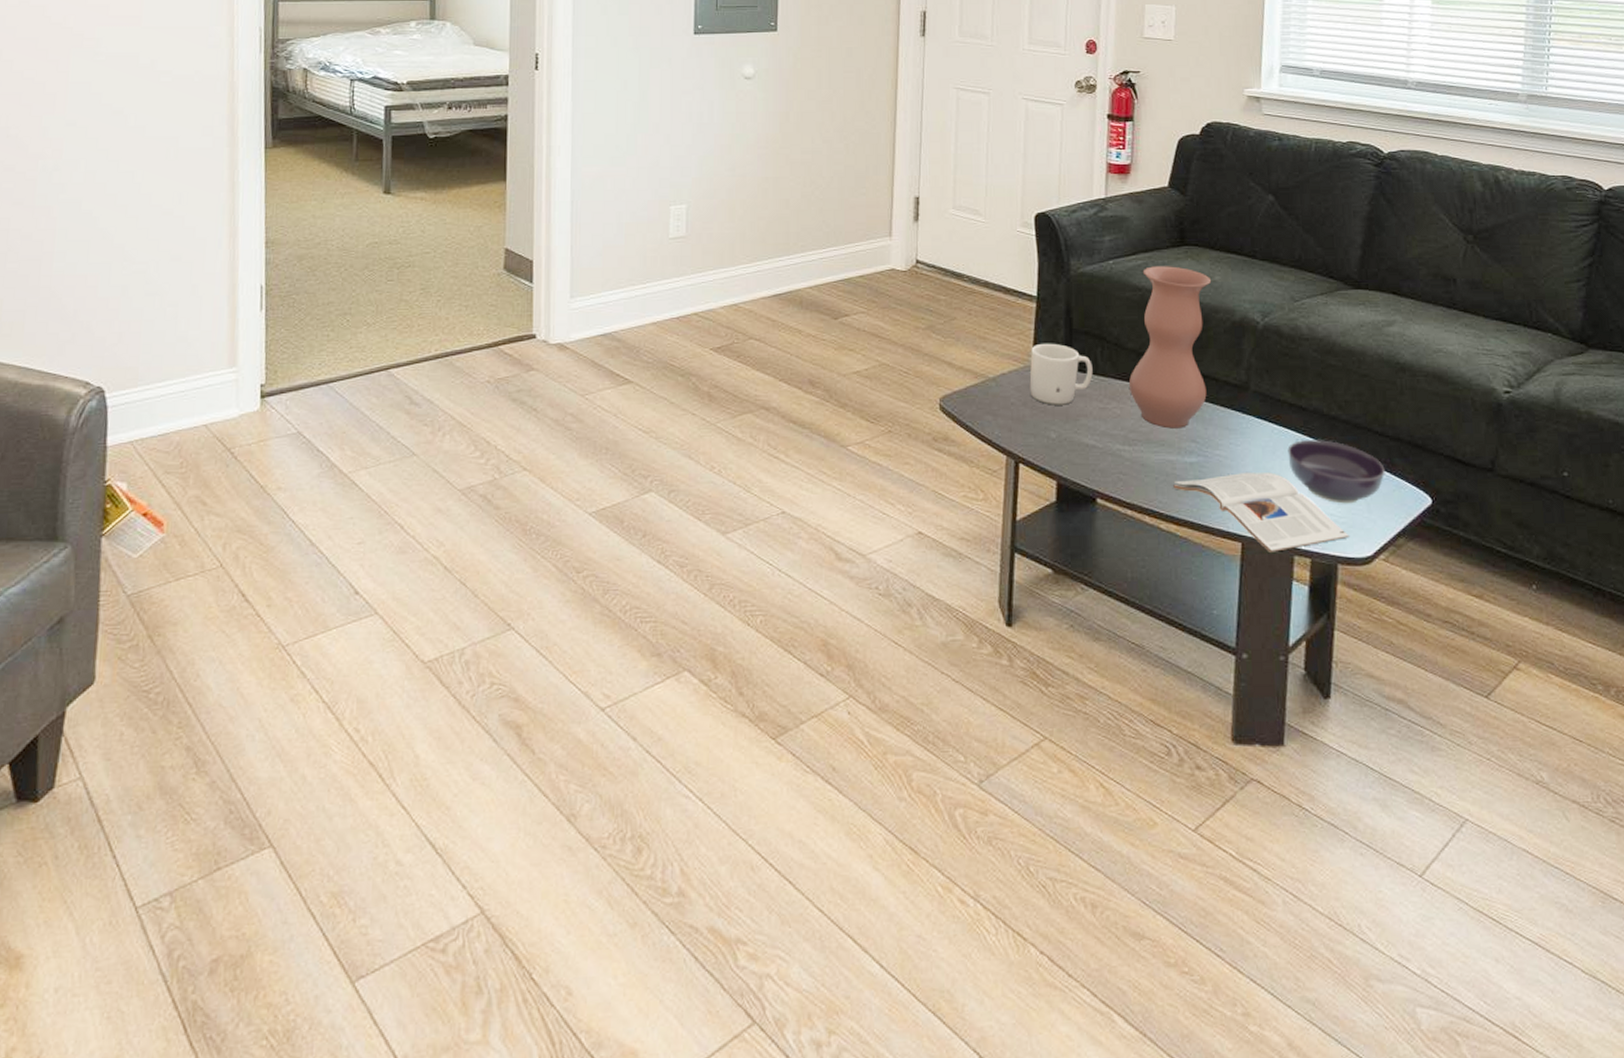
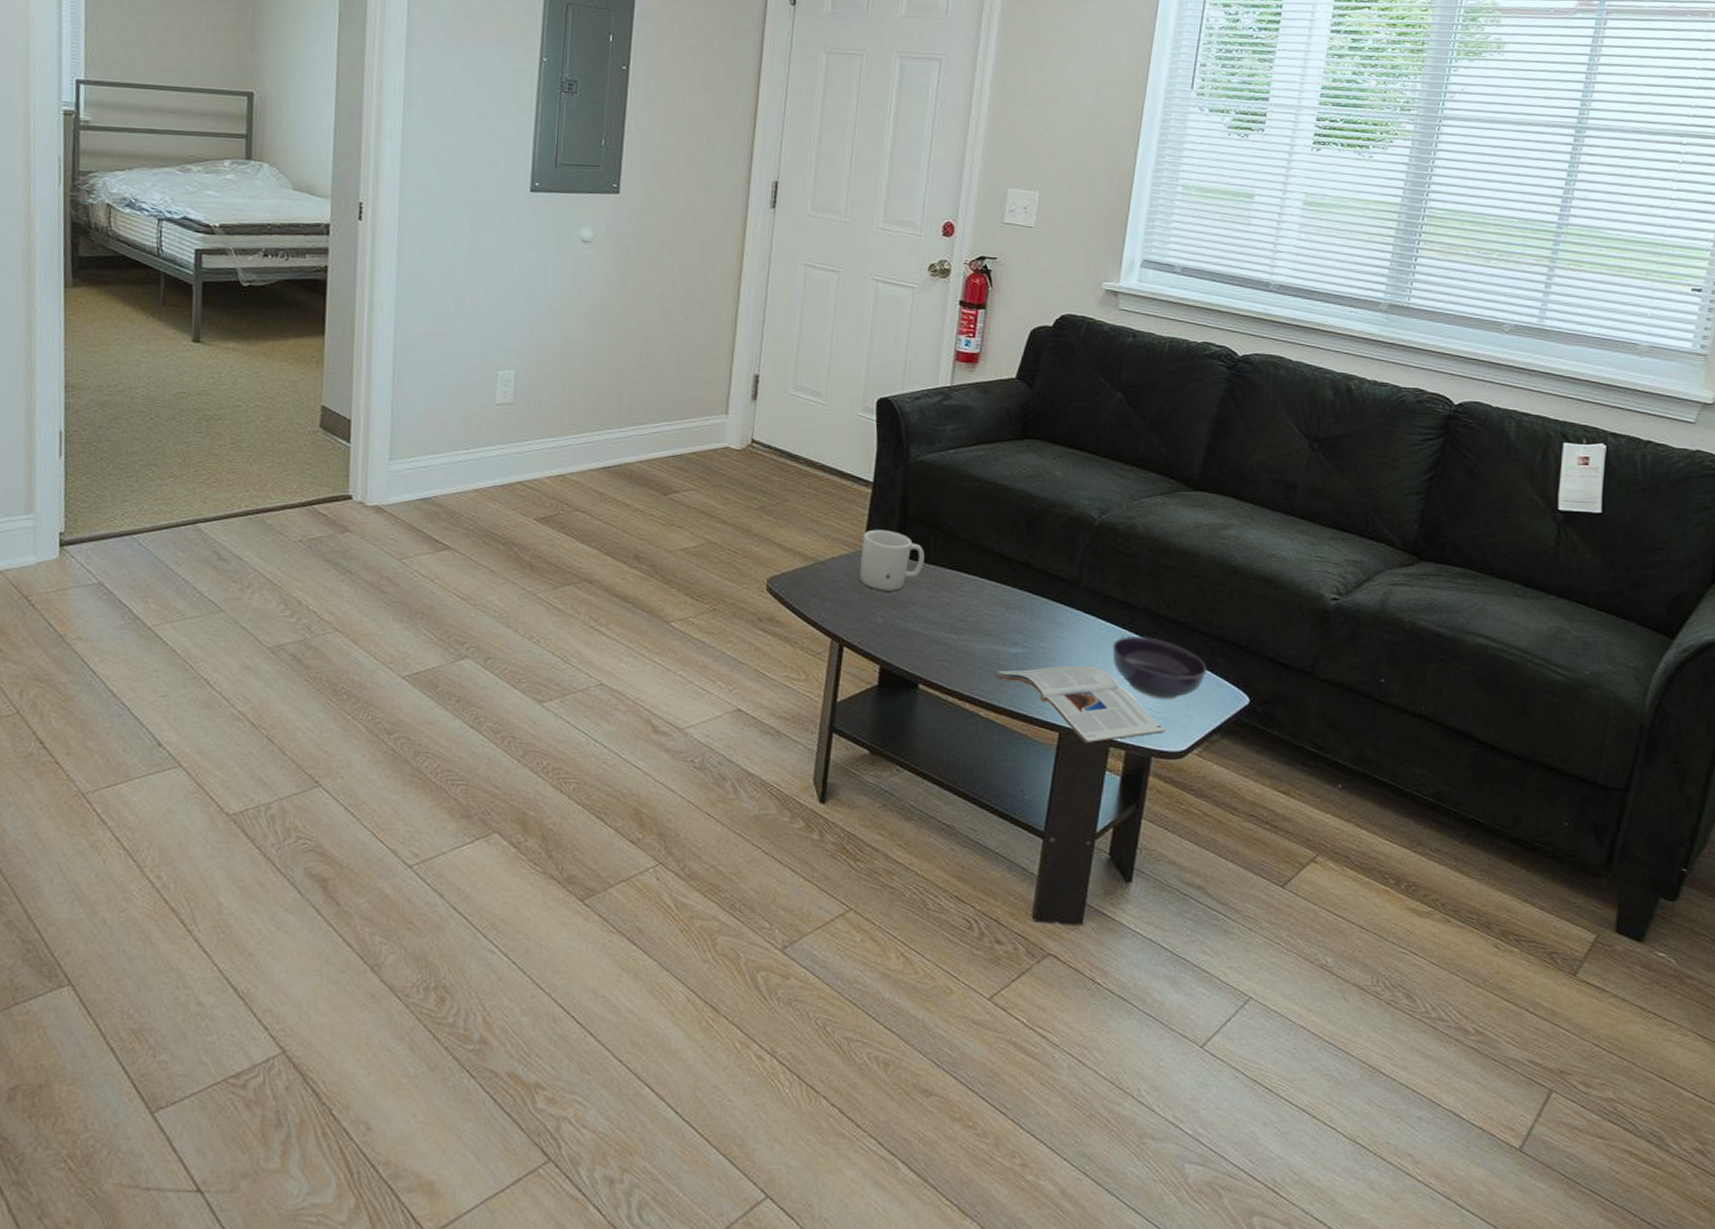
vase: present [1128,266,1212,429] -> none [959,458,1052,620]

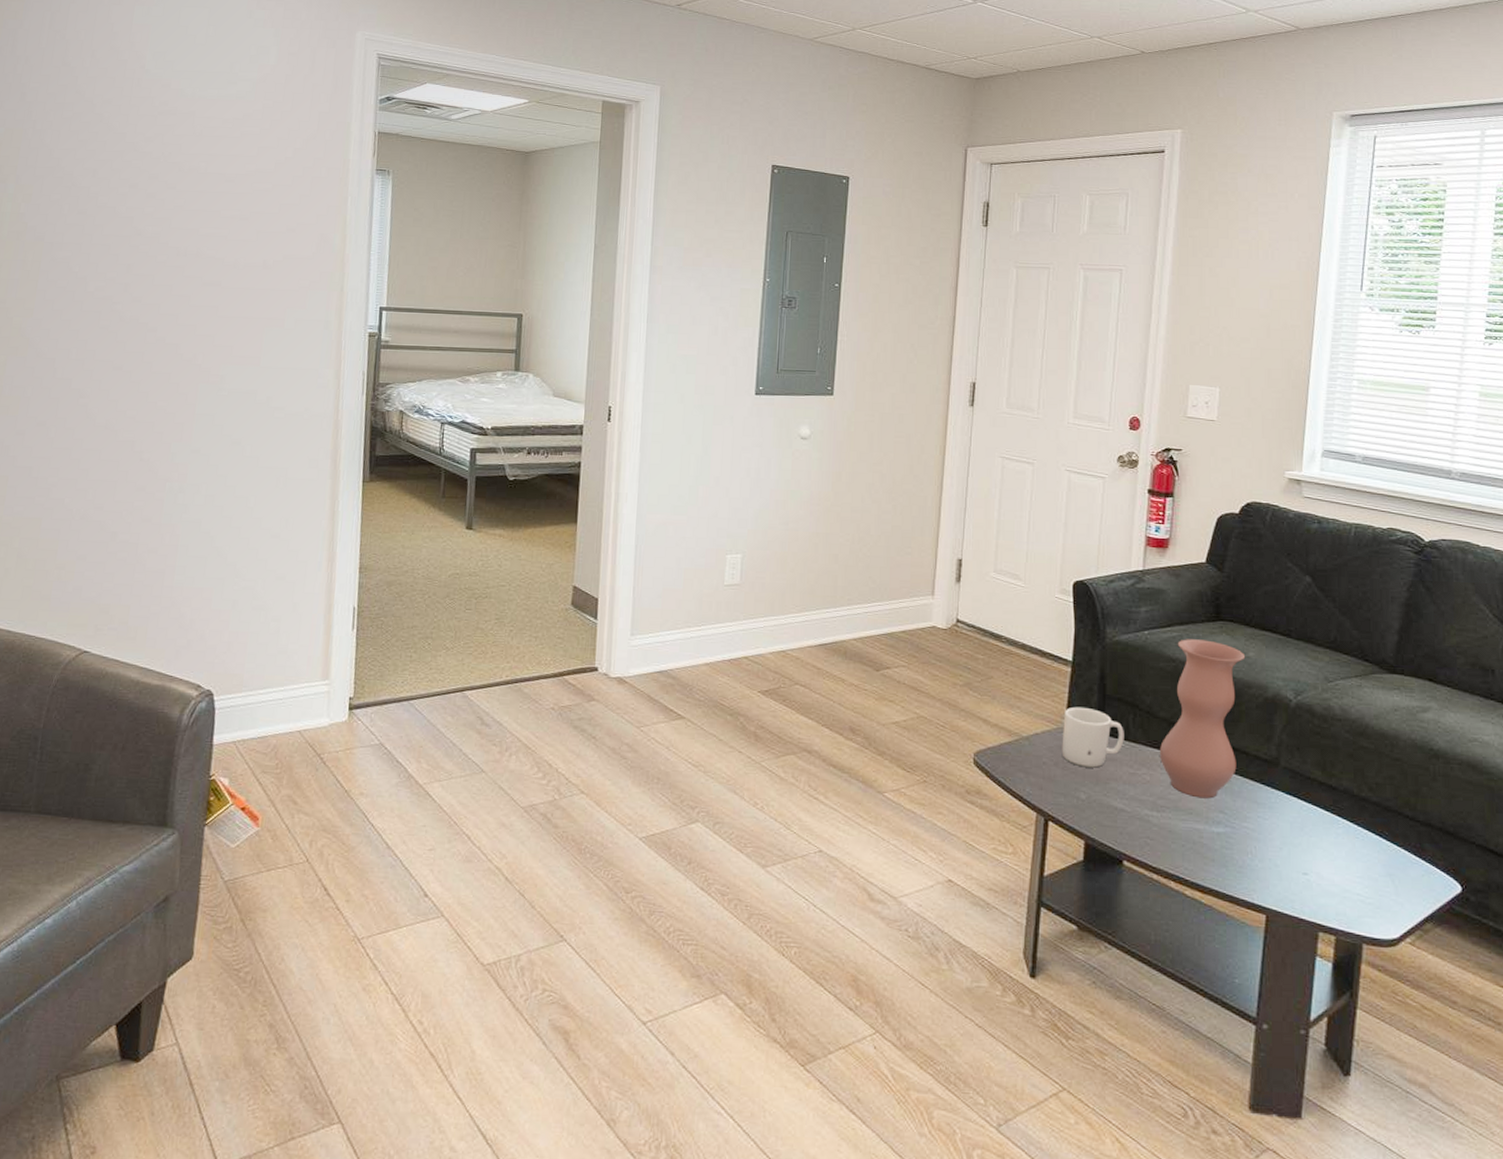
vase: none [959,458,1052,620] -> present [1159,639,1246,799]
magazine: present [996,664,1165,744] -> none [1200,845,1375,928]
bowl: present [1112,636,1207,700] -> none [1316,818,1415,885]

